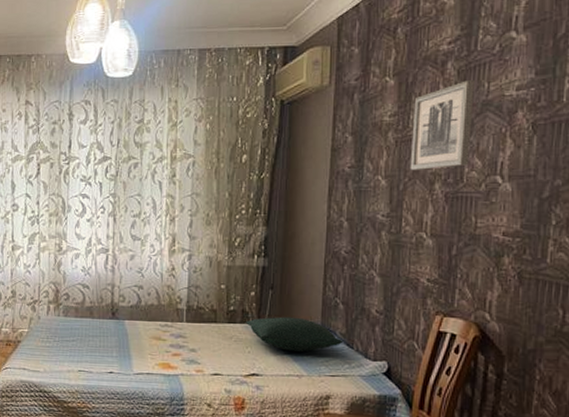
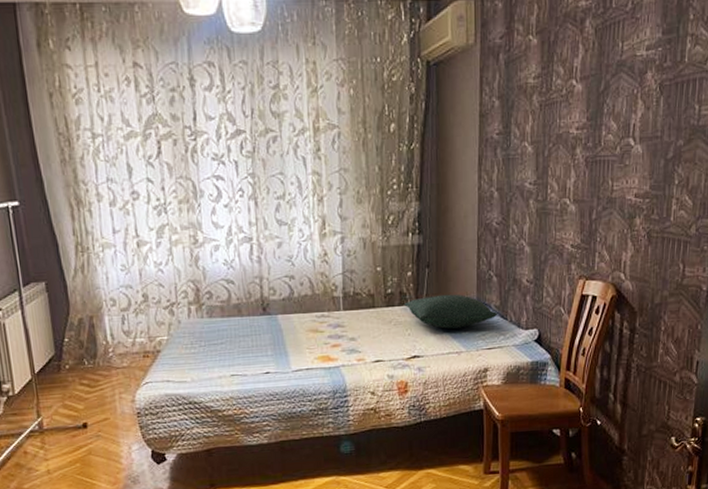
wall art: present [409,80,474,170] -> none [553,39,610,135]

